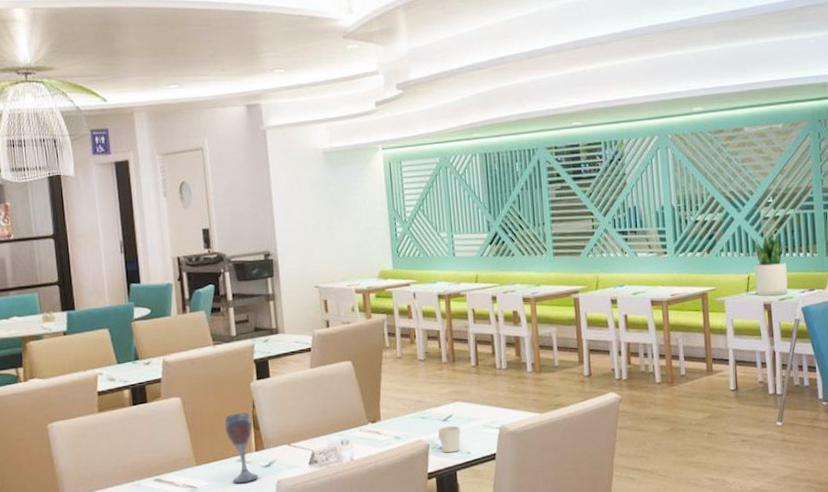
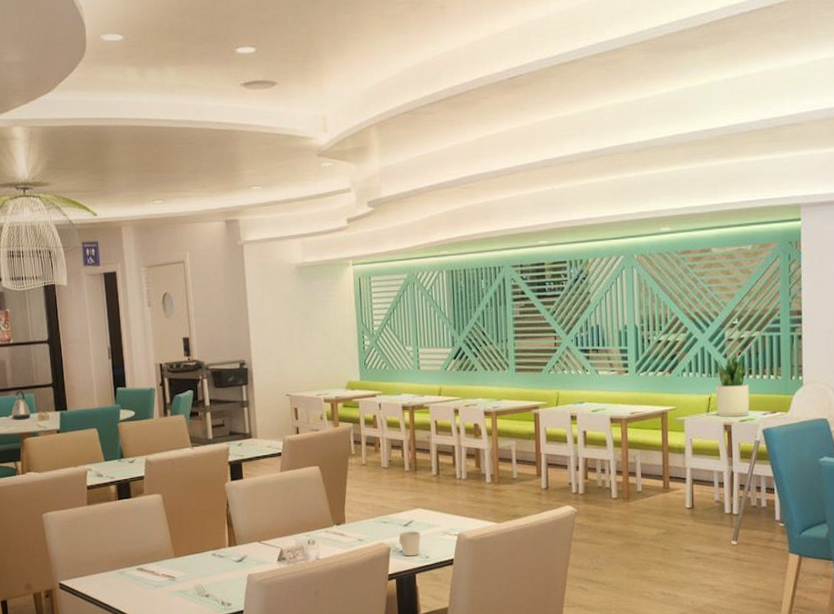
kettle: none [11,289,34,323] -> present [11,390,31,420]
cup: present [225,413,259,483] -> none [201,511,231,575]

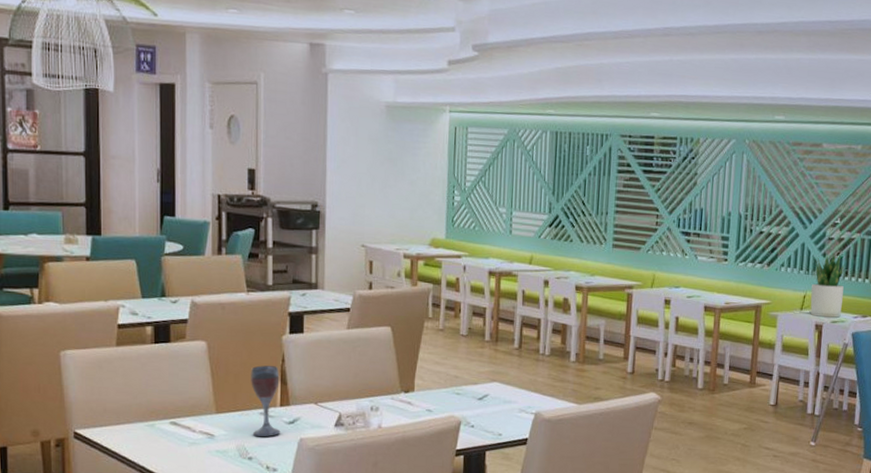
kettle: present [11,390,31,420] -> none [30,205,56,241]
cup: none [201,511,231,575] -> present [251,365,281,436]
cup: present [398,531,421,557] -> none [471,405,495,433]

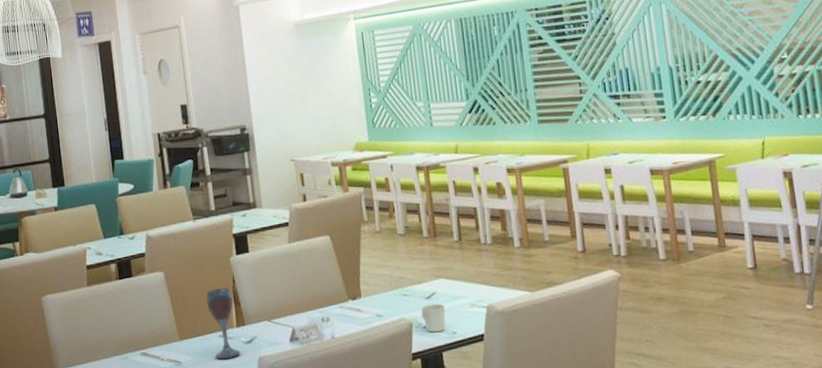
kettle: none [30,205,56,241] -> present [8,167,29,199]
cup: none [471,405,495,433] -> present [420,303,446,333]
planter: present [810,253,845,318] -> none [767,91,812,163]

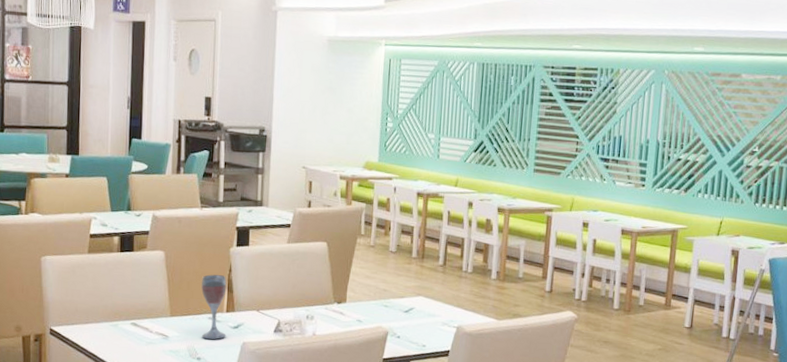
kettle: present [8,167,29,199] -> none [21,128,42,160]
cup: present [420,303,446,333] -> none [397,317,420,343]

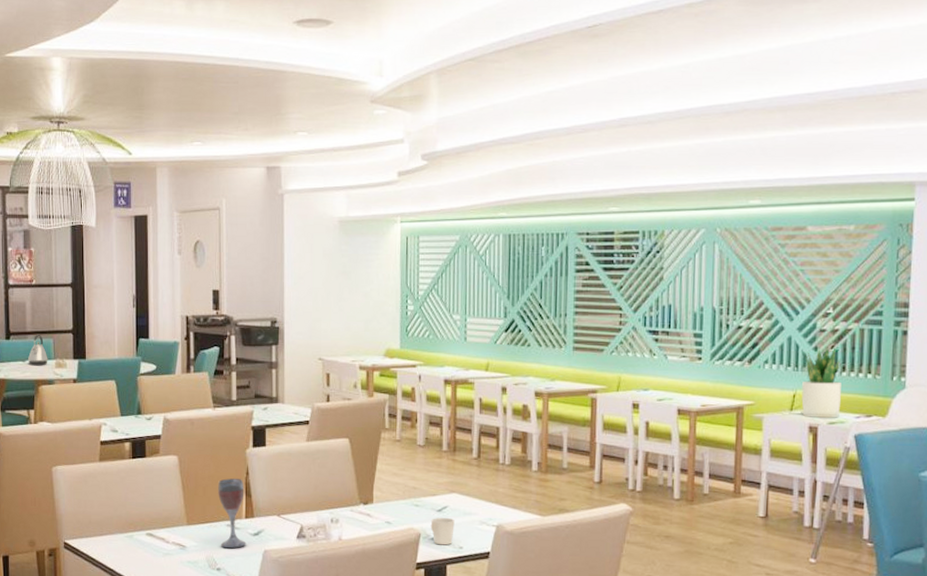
kettle: none [21,128,42,160] -> present [27,334,48,366]
cup: none [397,317,420,343] -> present [430,517,455,545]
planter: none [727,181,763,244] -> present [801,347,842,418]

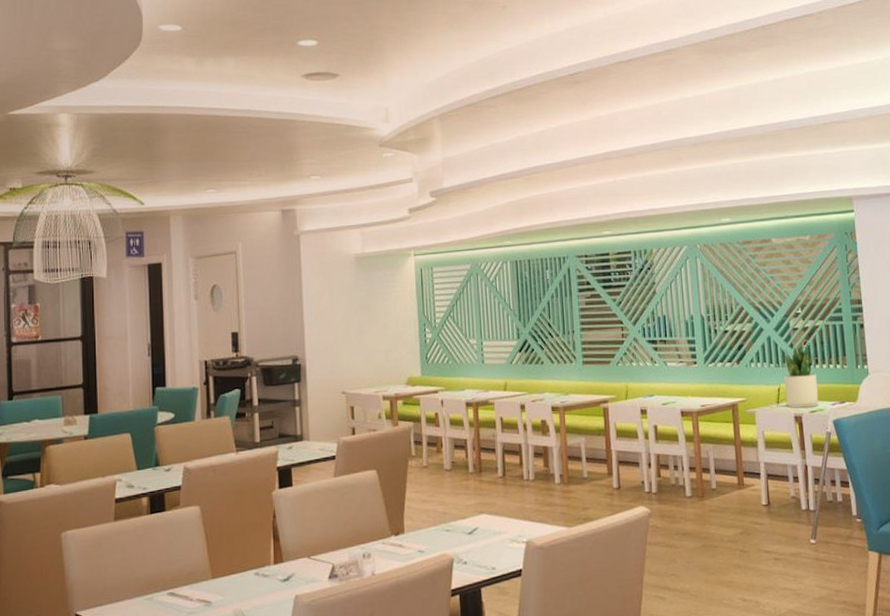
kettle: present [27,334,48,366] -> none [32,391,56,426]
cup: present [218,478,246,548] -> none [244,523,276,598]
cup: present [430,517,455,545] -> none [462,539,486,569]

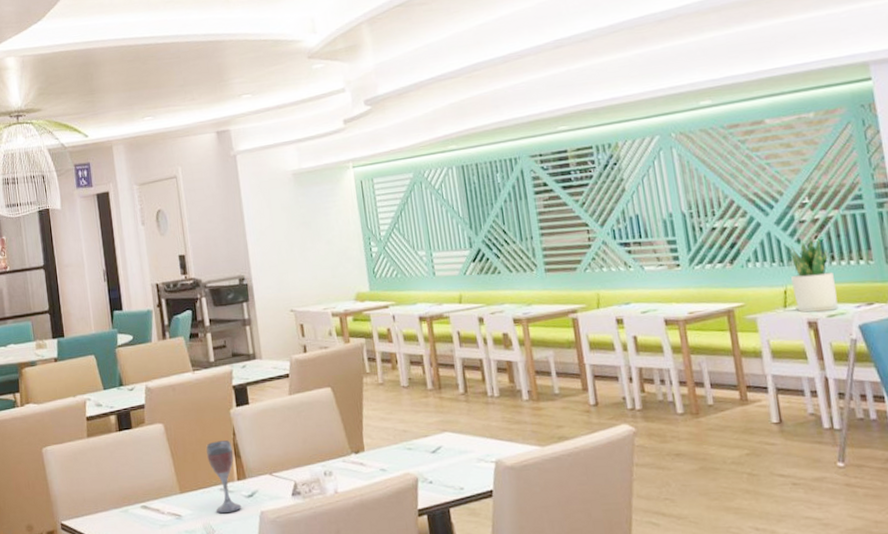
cup: none [244,523,276,598] -> present [206,440,242,513]

